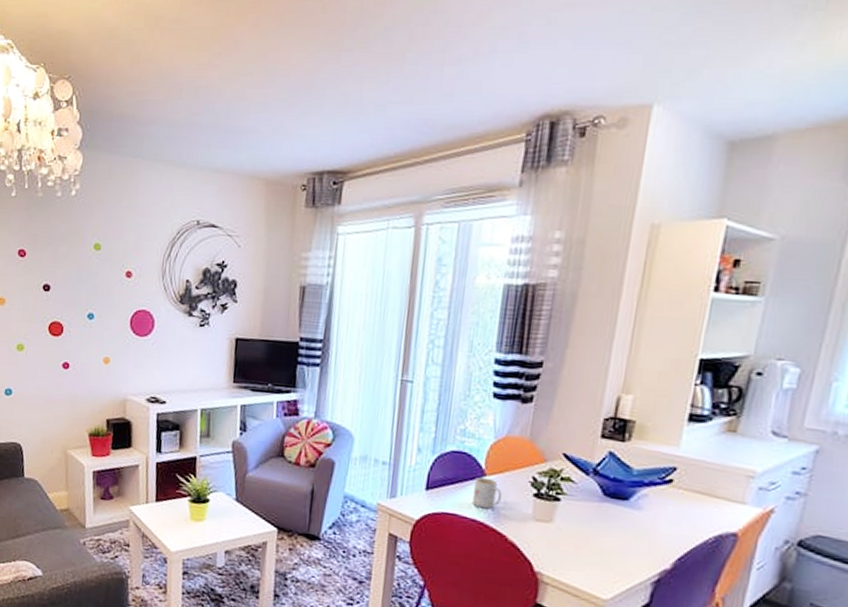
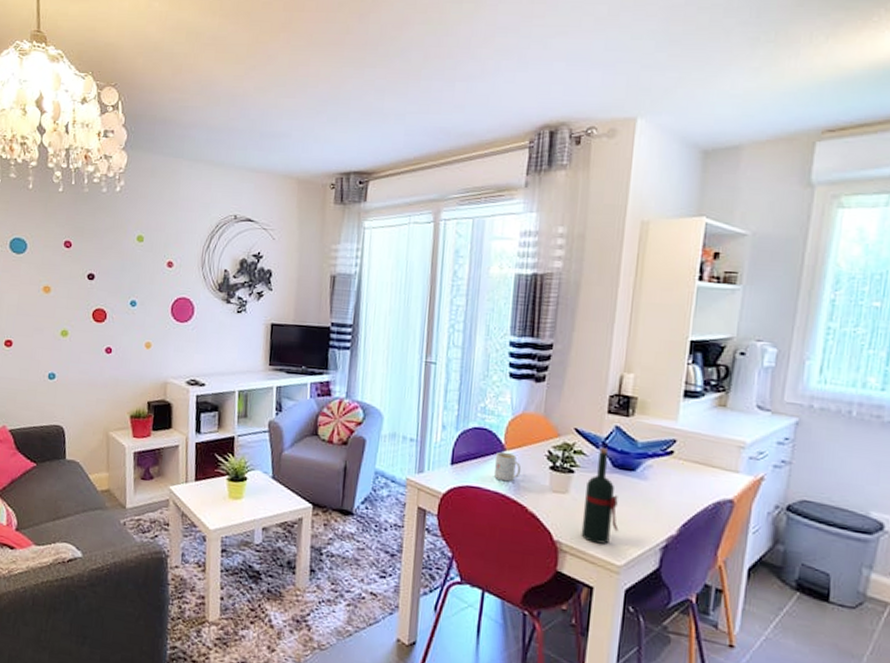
wine bottle: none [564,474,608,577] -> present [581,447,619,544]

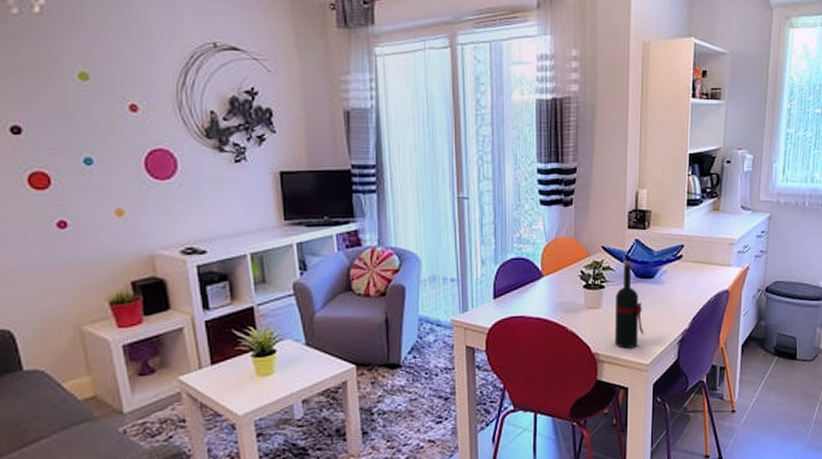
mug: present [494,451,522,482] -> none [535,278,559,307]

